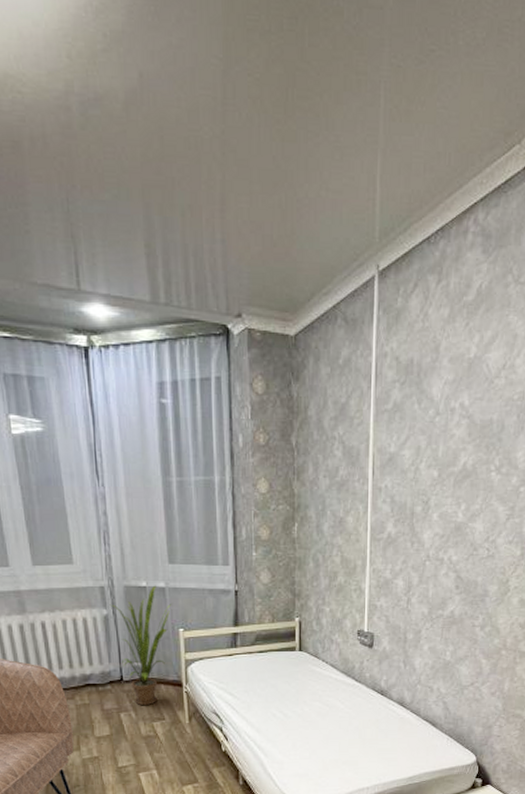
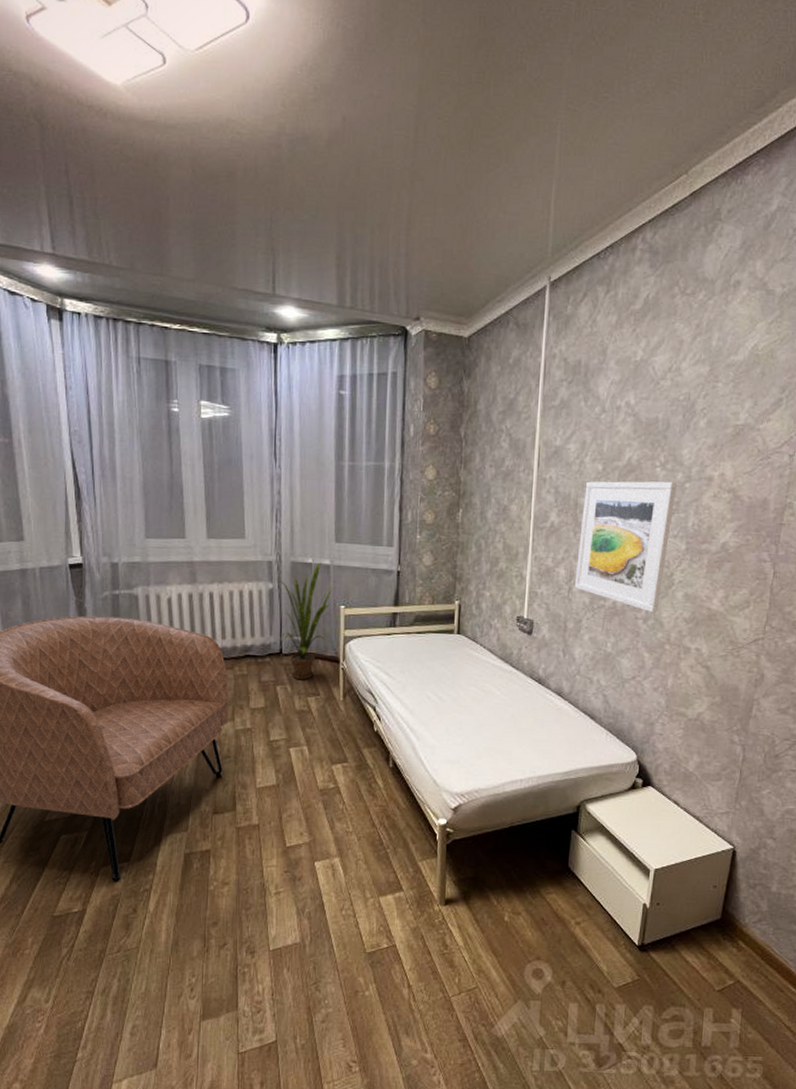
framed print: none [413,486,511,620] -> present [574,481,676,613]

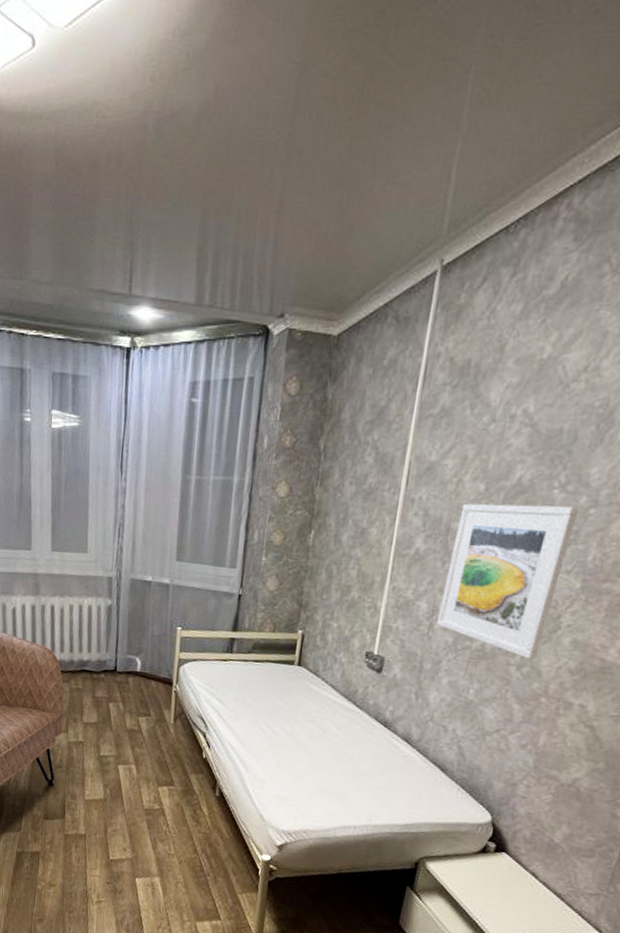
house plant: present [275,562,335,680] -> none [114,581,174,700]

